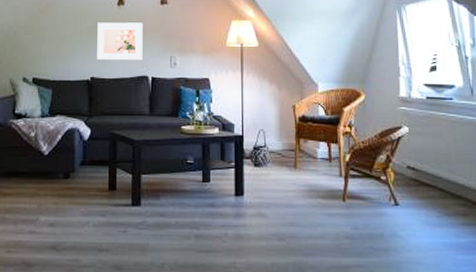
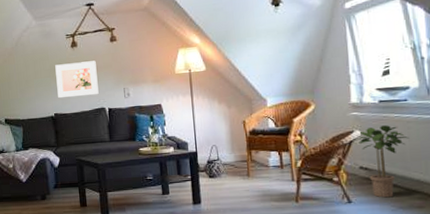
potted plant: none [404,124,455,202] -> present [355,125,410,198]

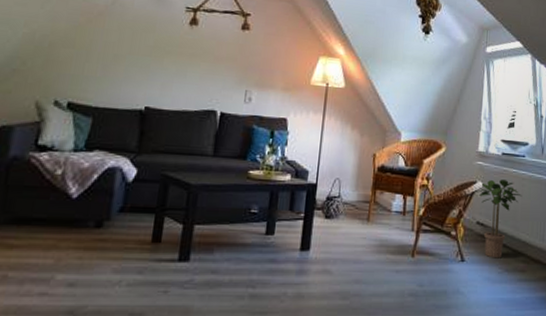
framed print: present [55,60,99,98] -> none [156,42,218,93]

